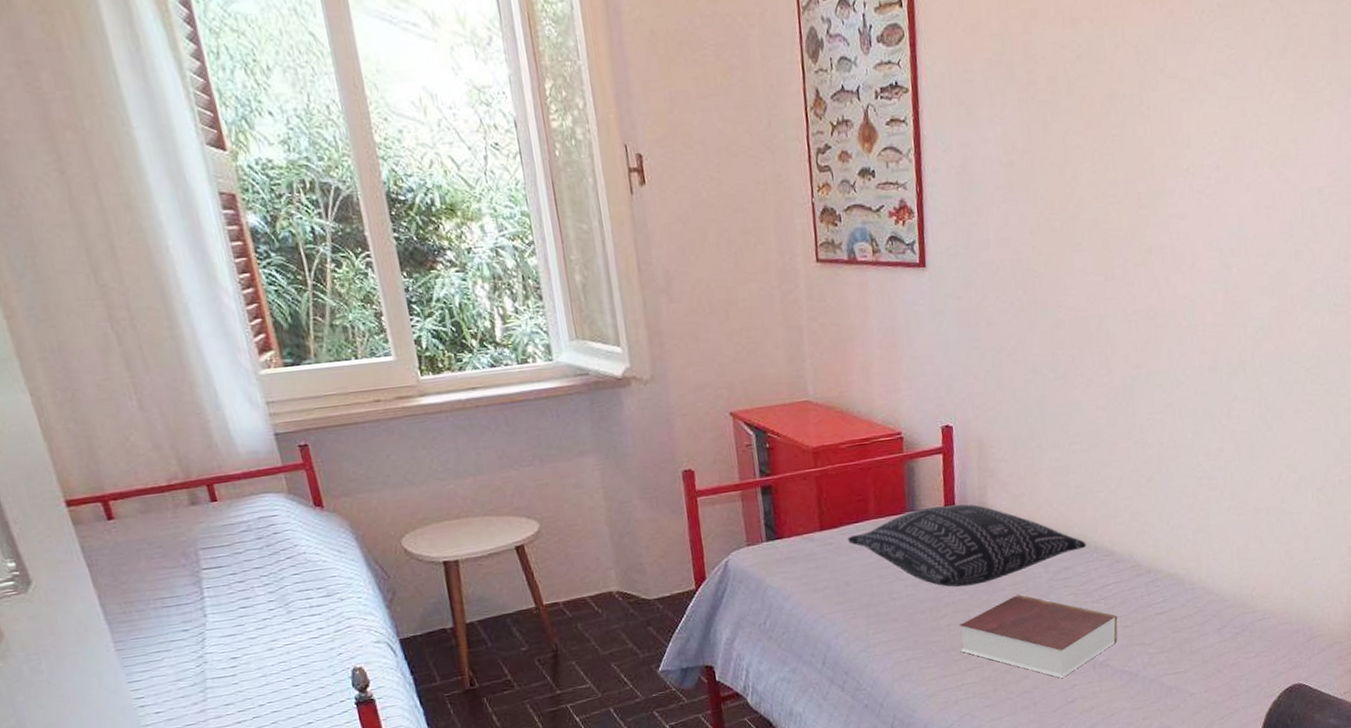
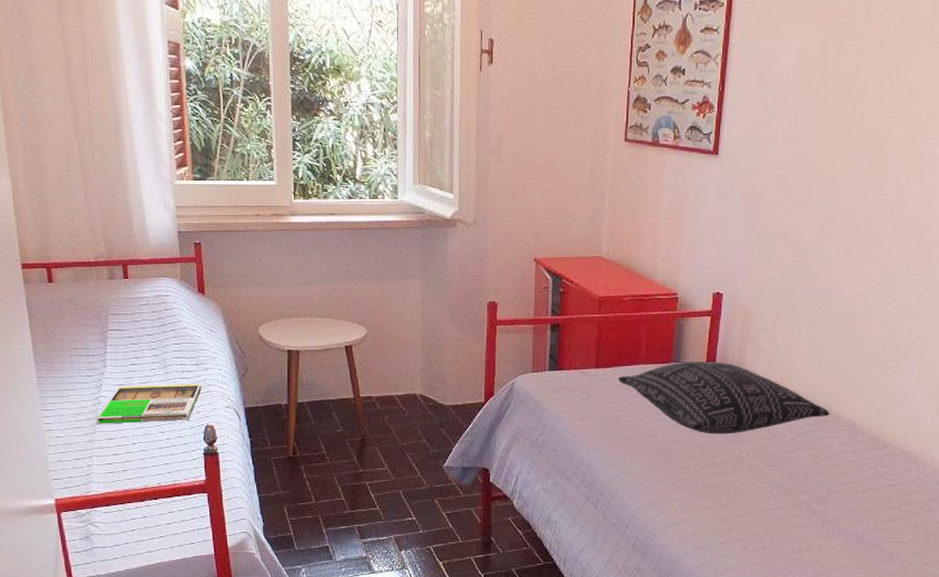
magazine: none [204,618,340,689] -> present [96,383,202,424]
book: present [959,594,1118,678] -> none [703,449,850,529]

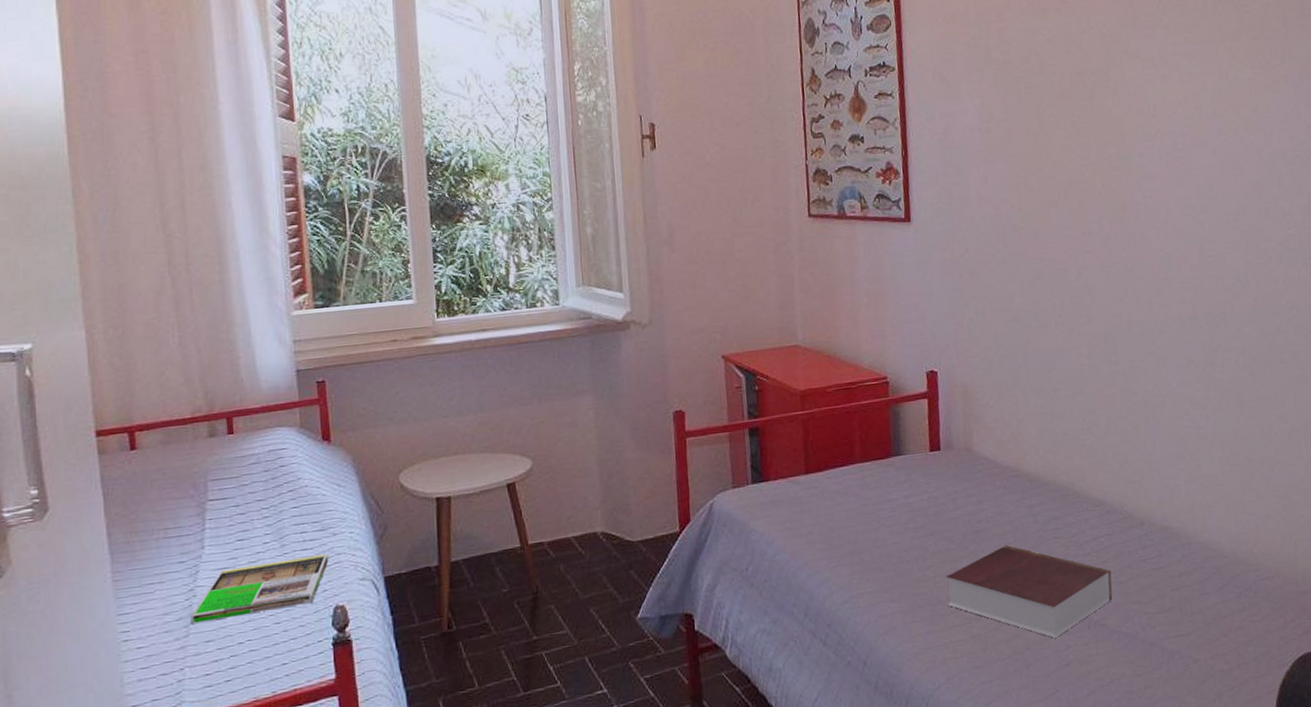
pillow: present [618,362,830,434] -> none [833,449,1076,536]
book: none [703,449,850,529] -> present [946,545,1113,638]

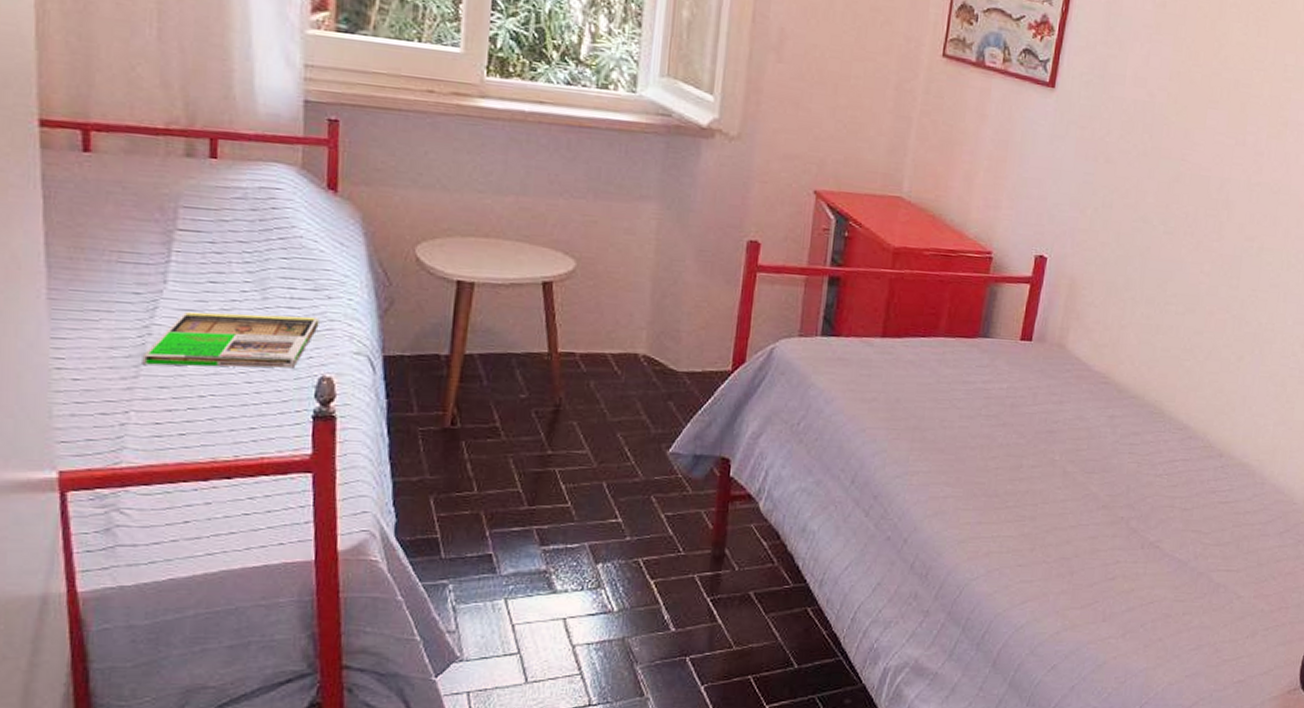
book: present [946,545,1113,638] -> none [1003,451,1178,551]

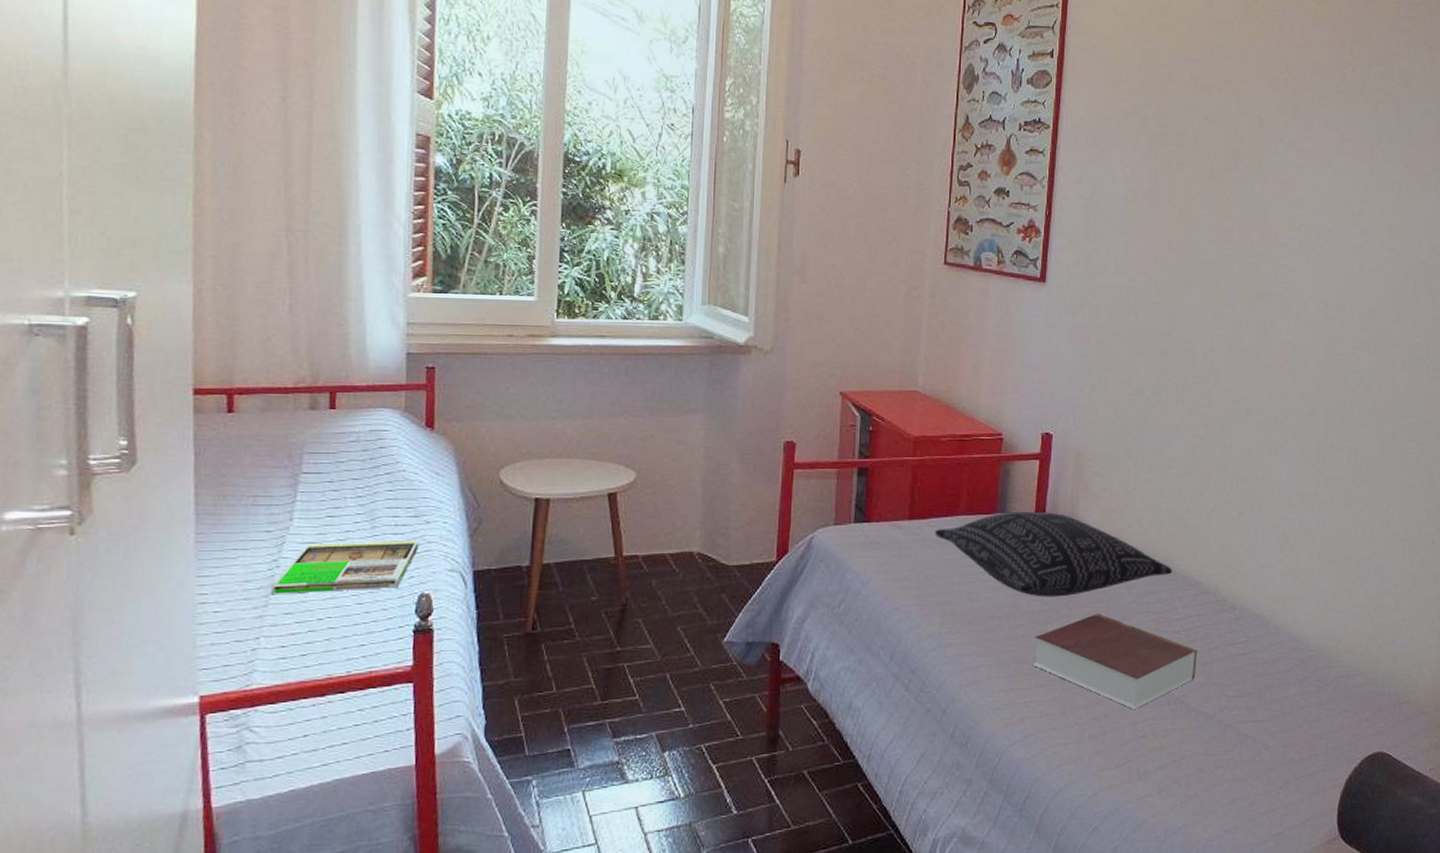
pillow: none [909,337,1161,431] -> present [935,512,1173,597]
book: none [1003,451,1178,551] -> present [1032,614,1197,709]

